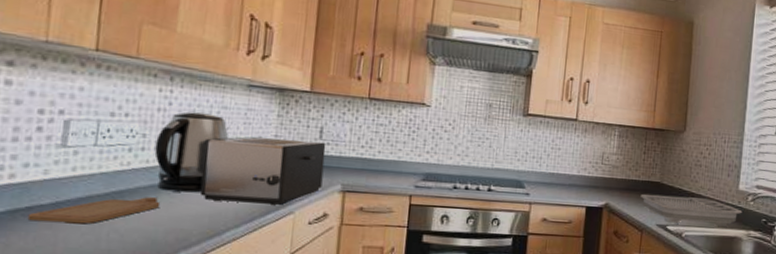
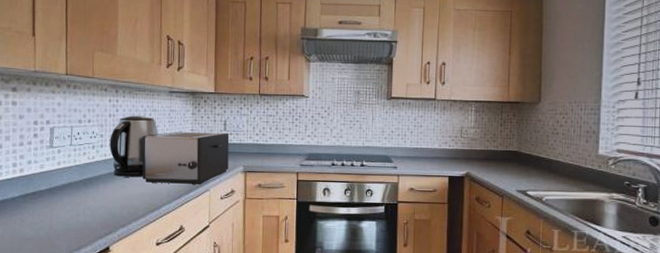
chopping board: present [27,197,161,225] -> none [33,182,116,204]
dish rack: present [640,194,742,227] -> none [499,162,603,190]

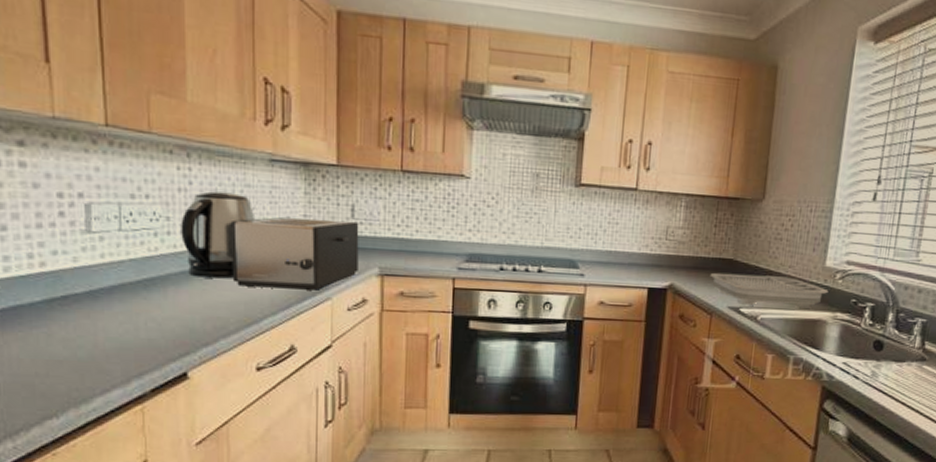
dish rack: none [499,162,603,190] -> present [710,272,829,309]

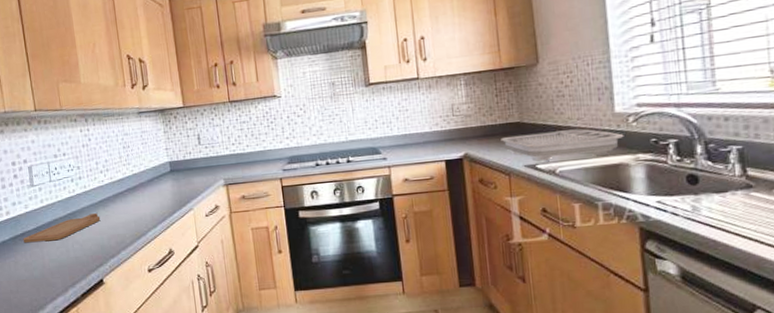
chopping board: none [64,284,194,313] -> present [23,213,101,243]
kettle: present [181,191,256,279] -> none [86,141,134,207]
toaster: present [230,216,359,290] -> none [118,147,209,209]

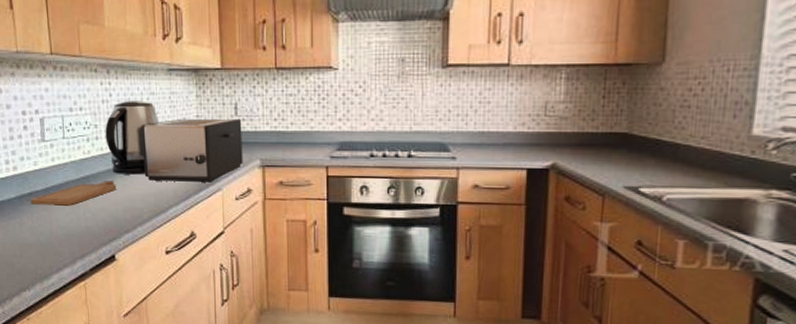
kettle: none [86,141,134,207] -> present [105,101,160,175]
toaster: none [118,147,209,209] -> present [140,118,243,182]
dish rack: present [501,129,624,162] -> none [600,149,758,186]

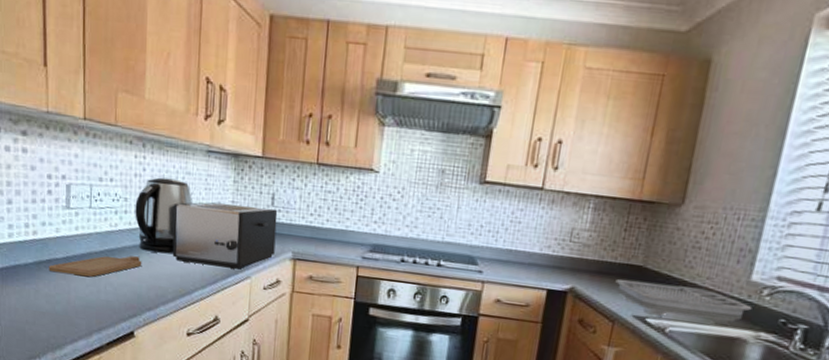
dish rack: none [600,149,758,186] -> present [615,279,753,325]

